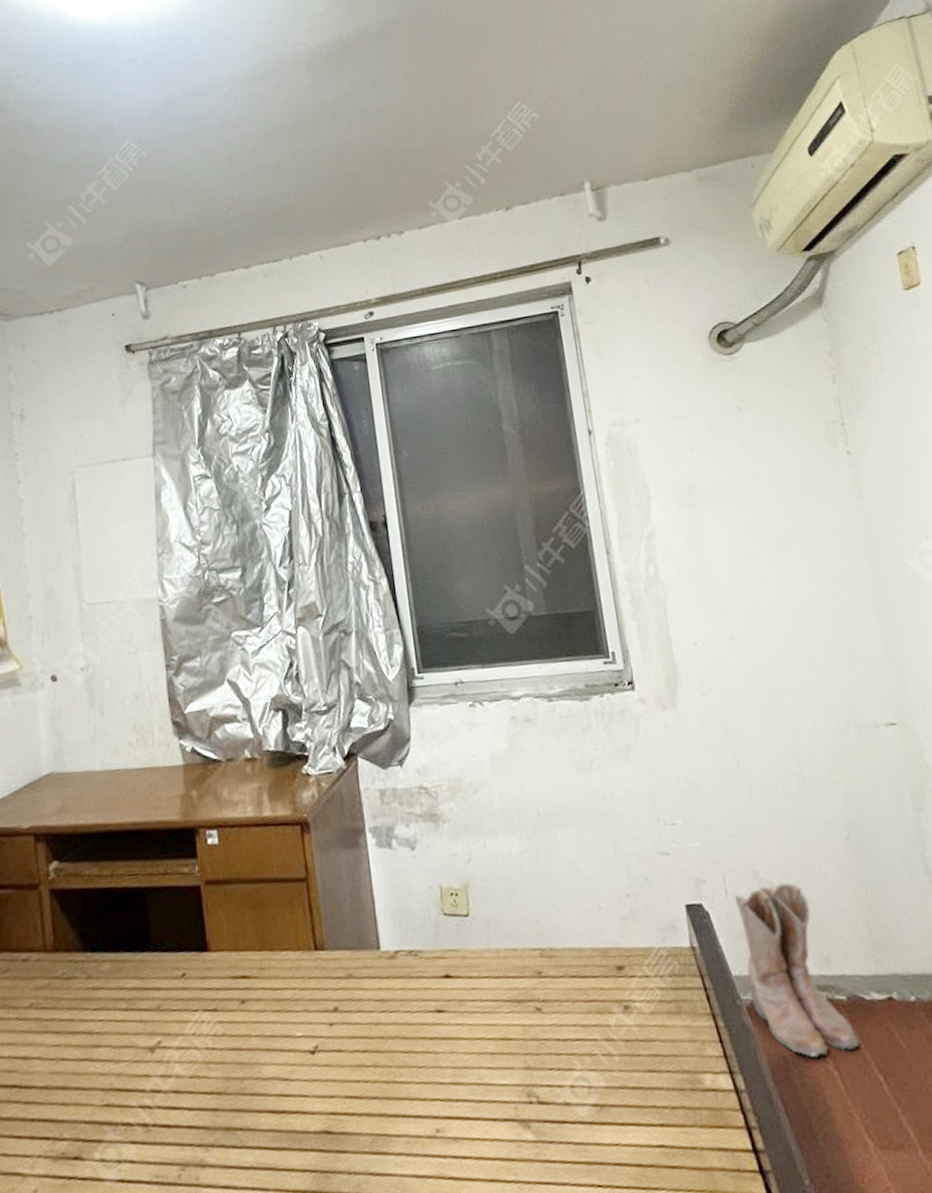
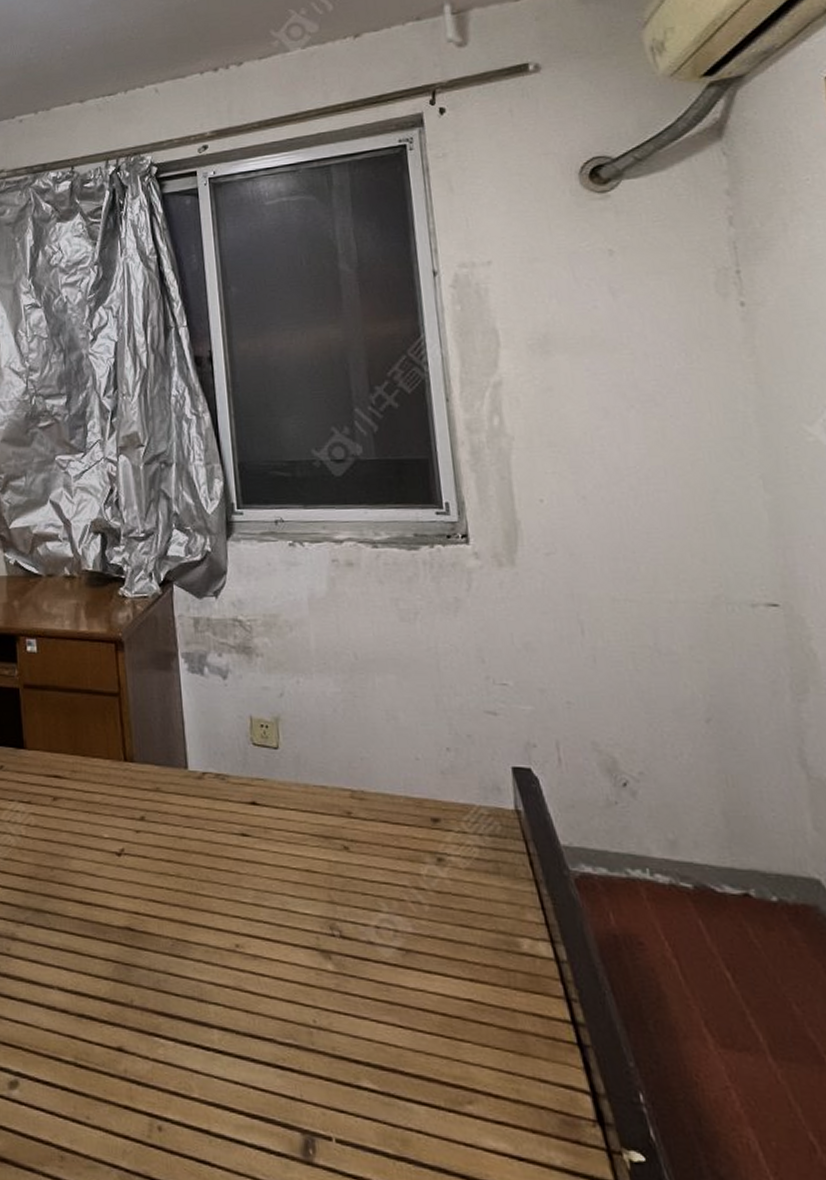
boots: present [734,883,860,1057] -> none [568,759,706,942]

